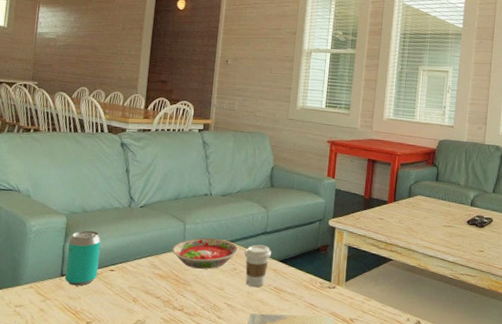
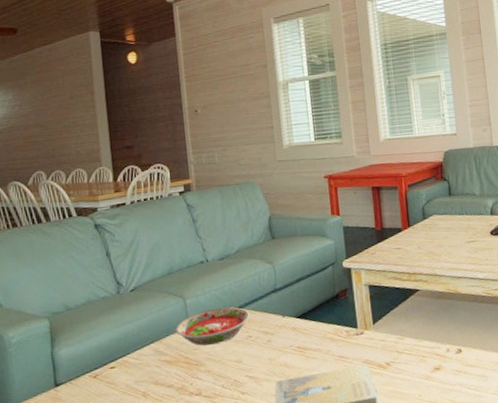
beverage can: present [64,230,101,286] -> none [56,328,97,394]
coffee cup: present [244,244,272,288] -> none [257,303,288,353]

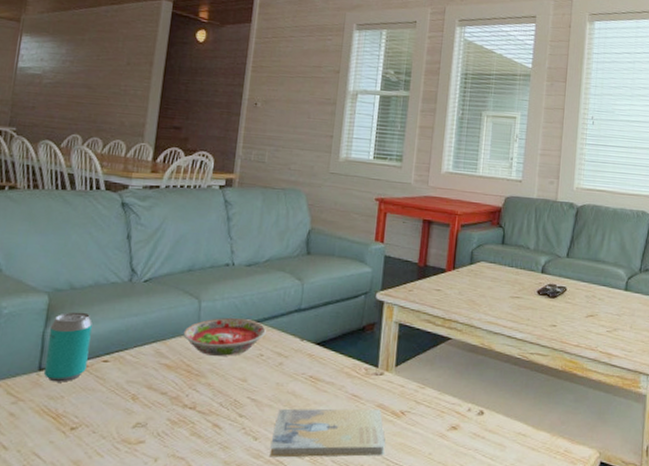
beverage can: none [56,328,97,394] -> present [43,311,92,382]

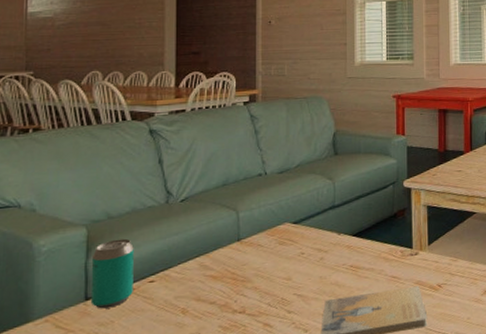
bowl: present [183,318,266,356] -> none [225,222,304,261]

